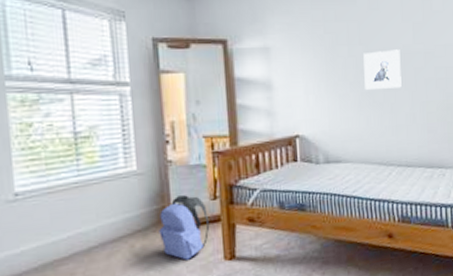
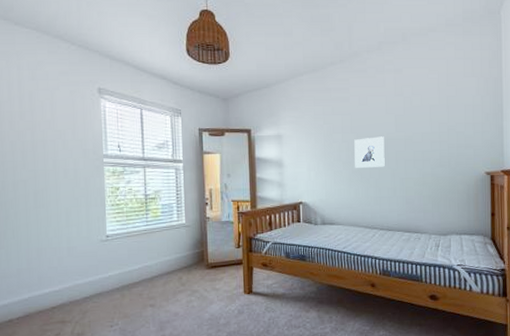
backpack: present [159,195,210,260] -> none [199,243,235,291]

